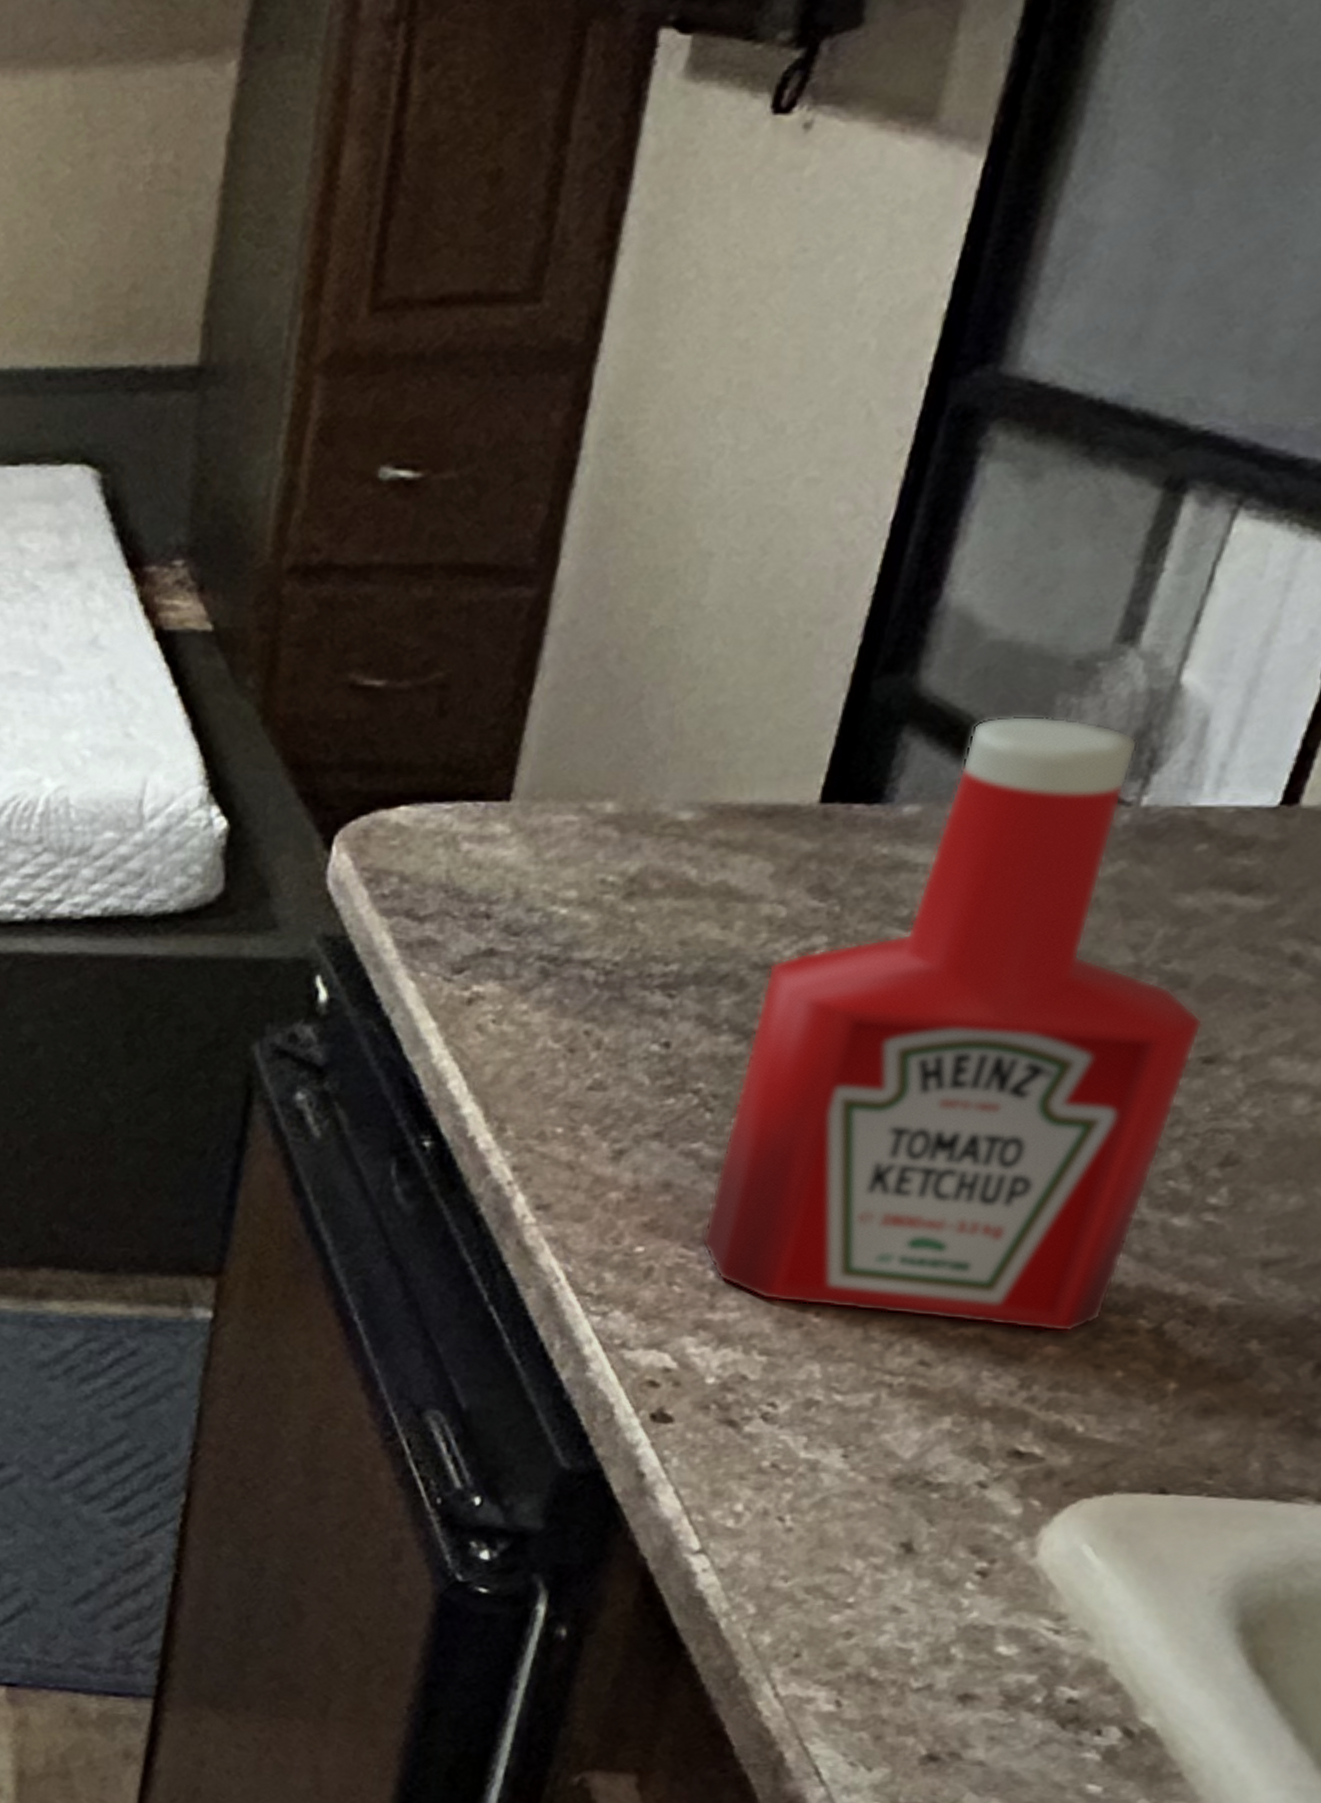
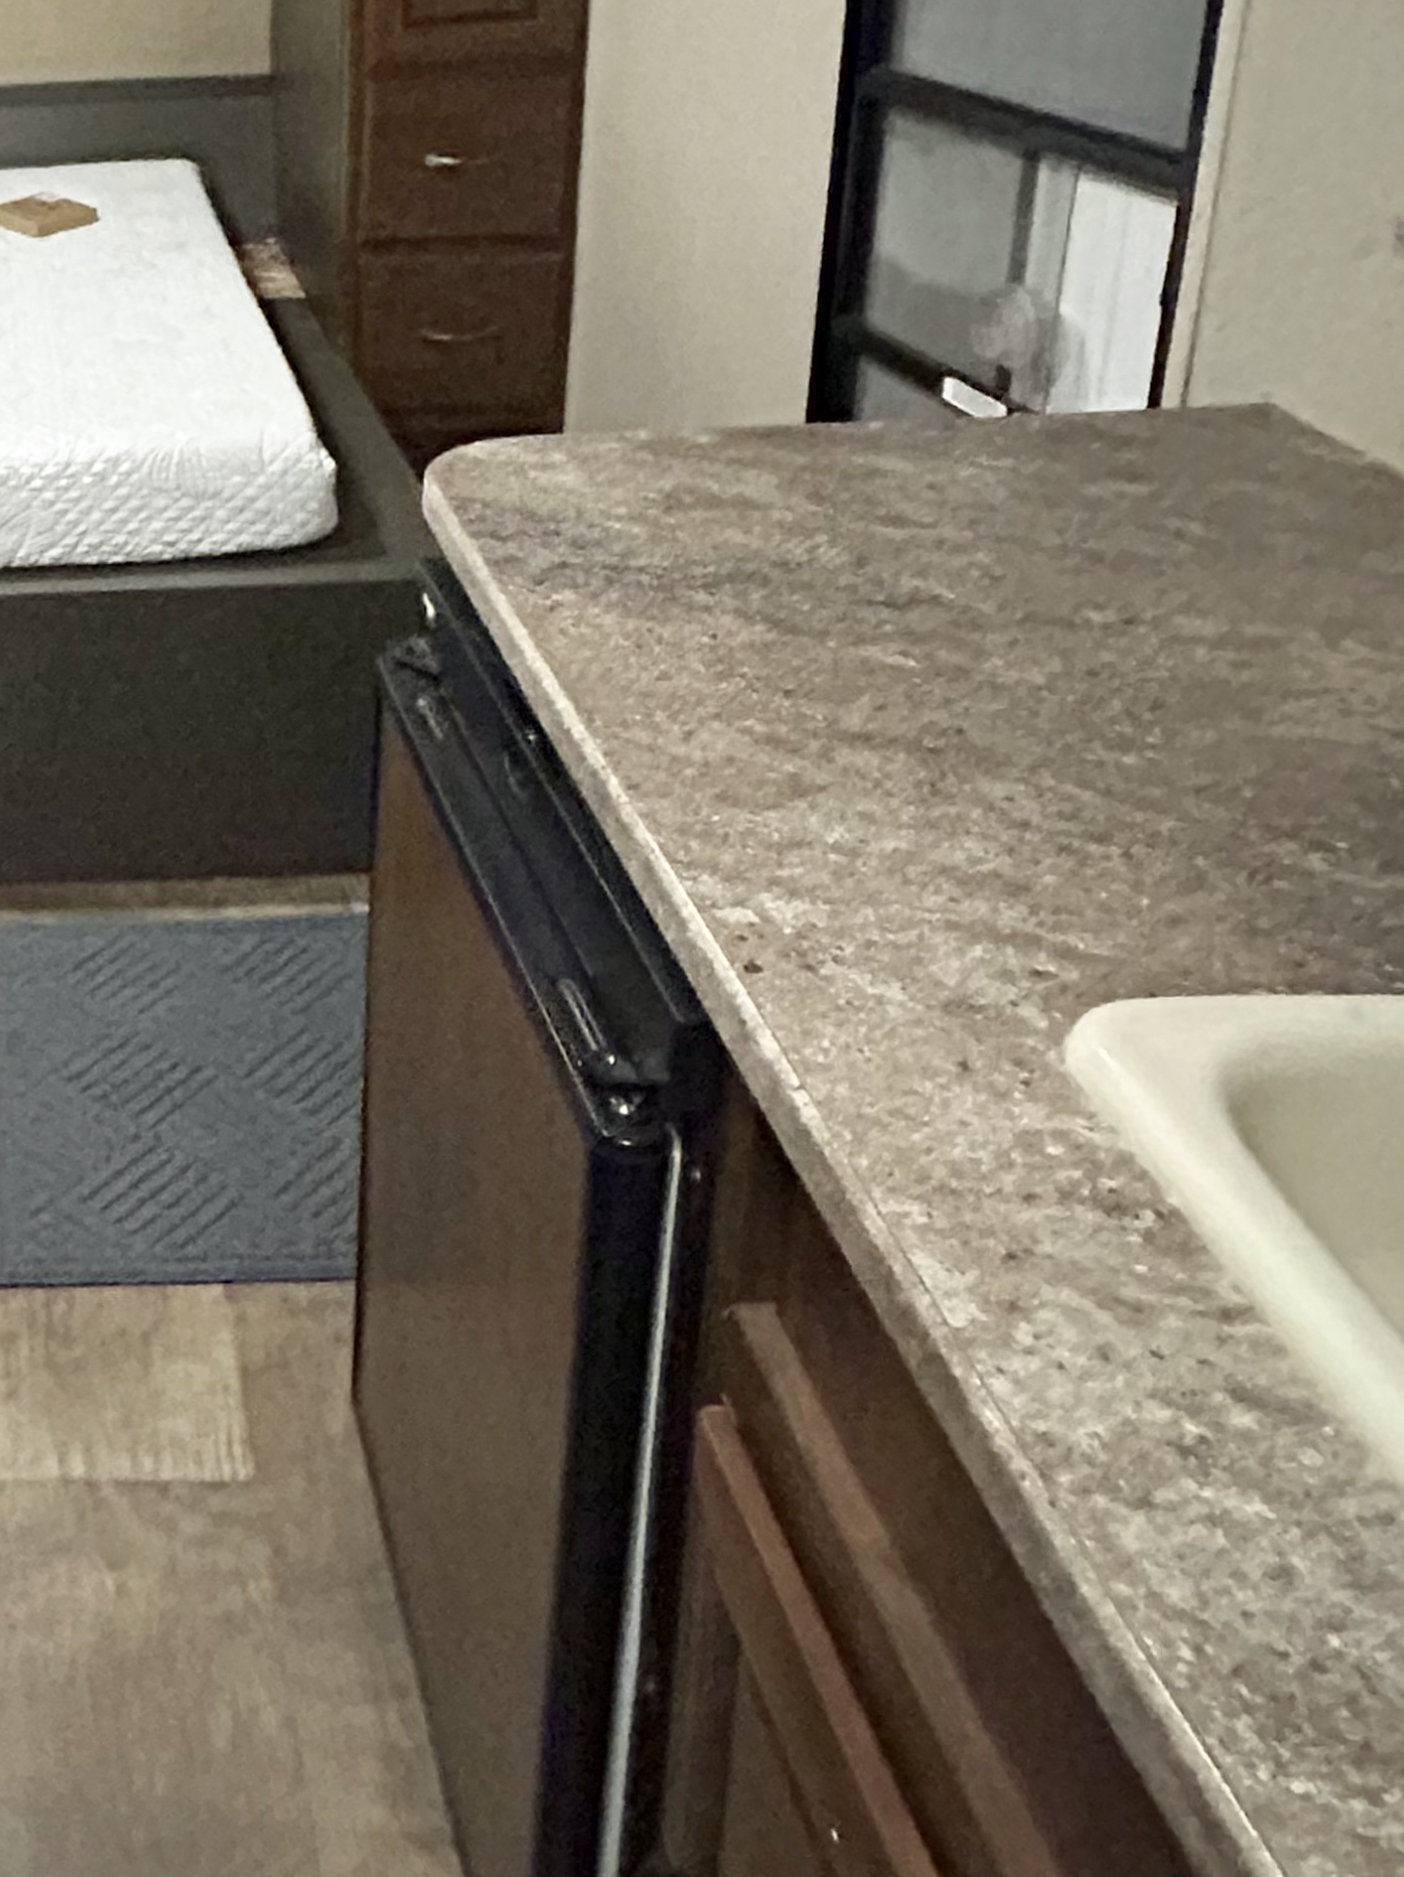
ketchup bottle: present [701,715,1204,1333] -> none [764,344,1120,863]

